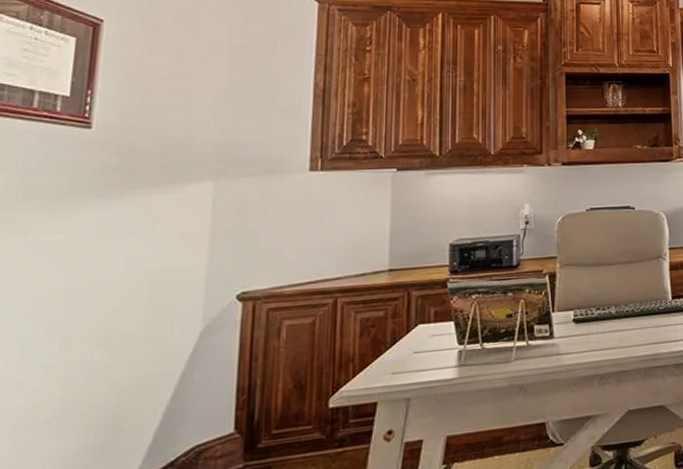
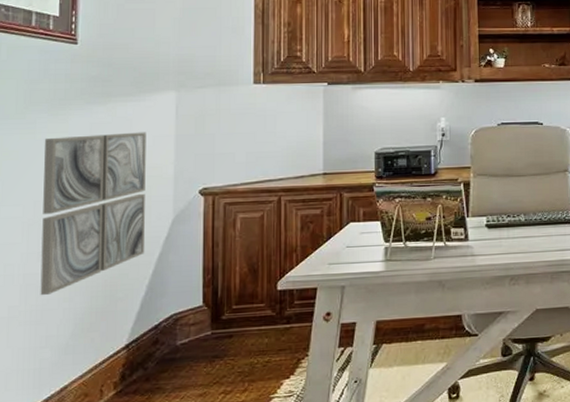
wall art: none [18,229,174,435] -> present [40,132,146,296]

